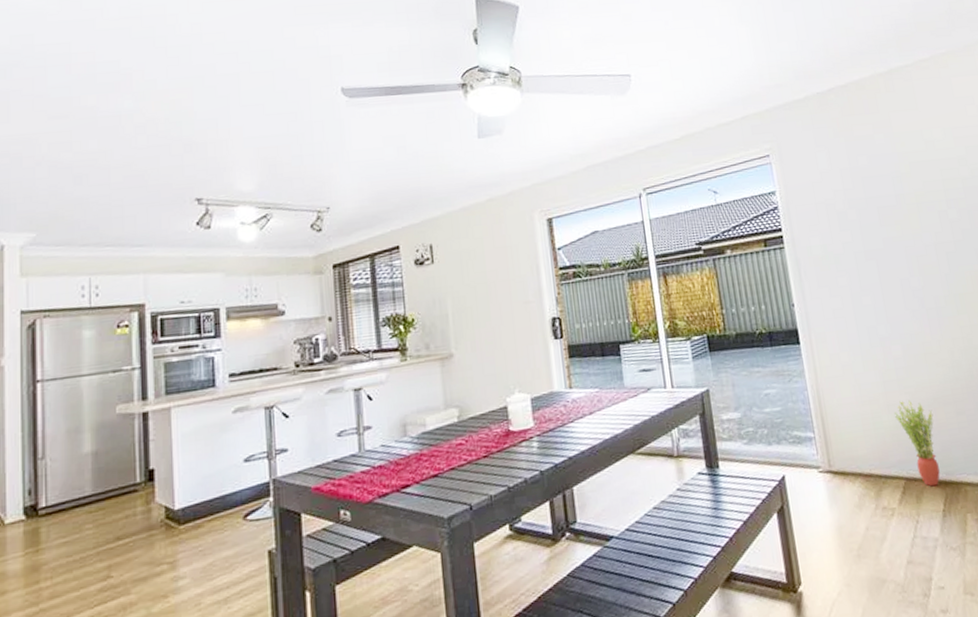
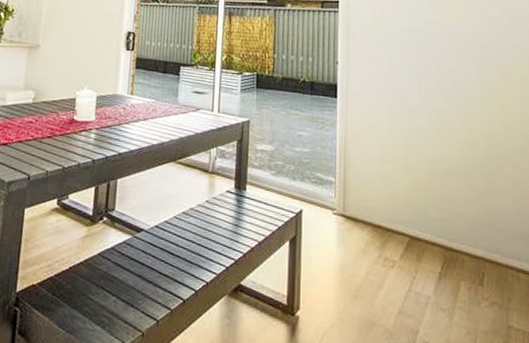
potted plant: present [894,400,940,487] -> none [411,167,446,250]

